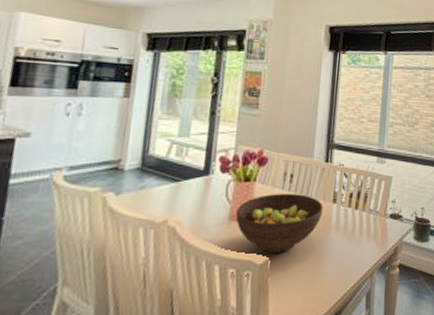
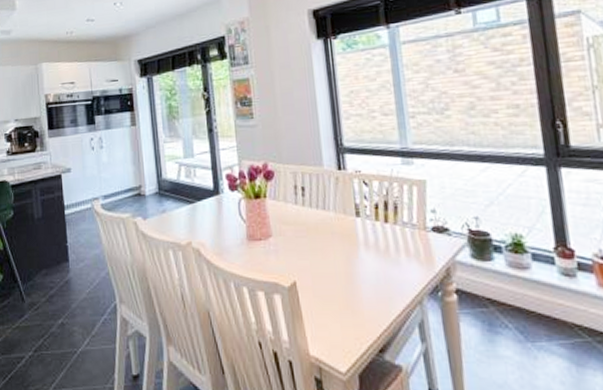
fruit bowl: present [236,193,323,253] -> none [253,208,346,275]

